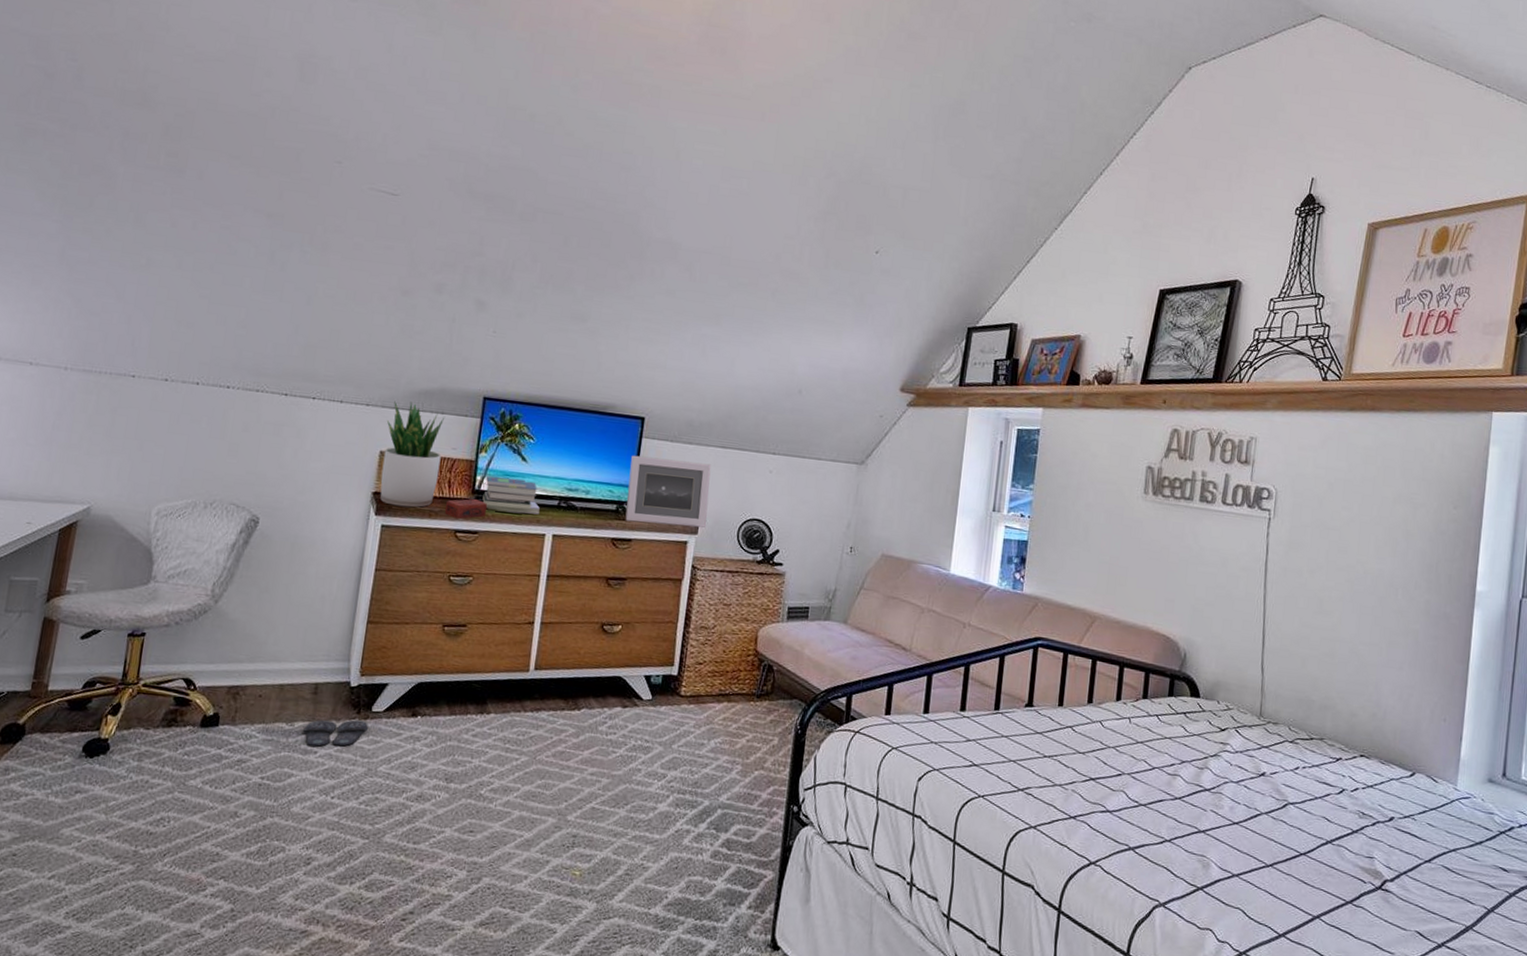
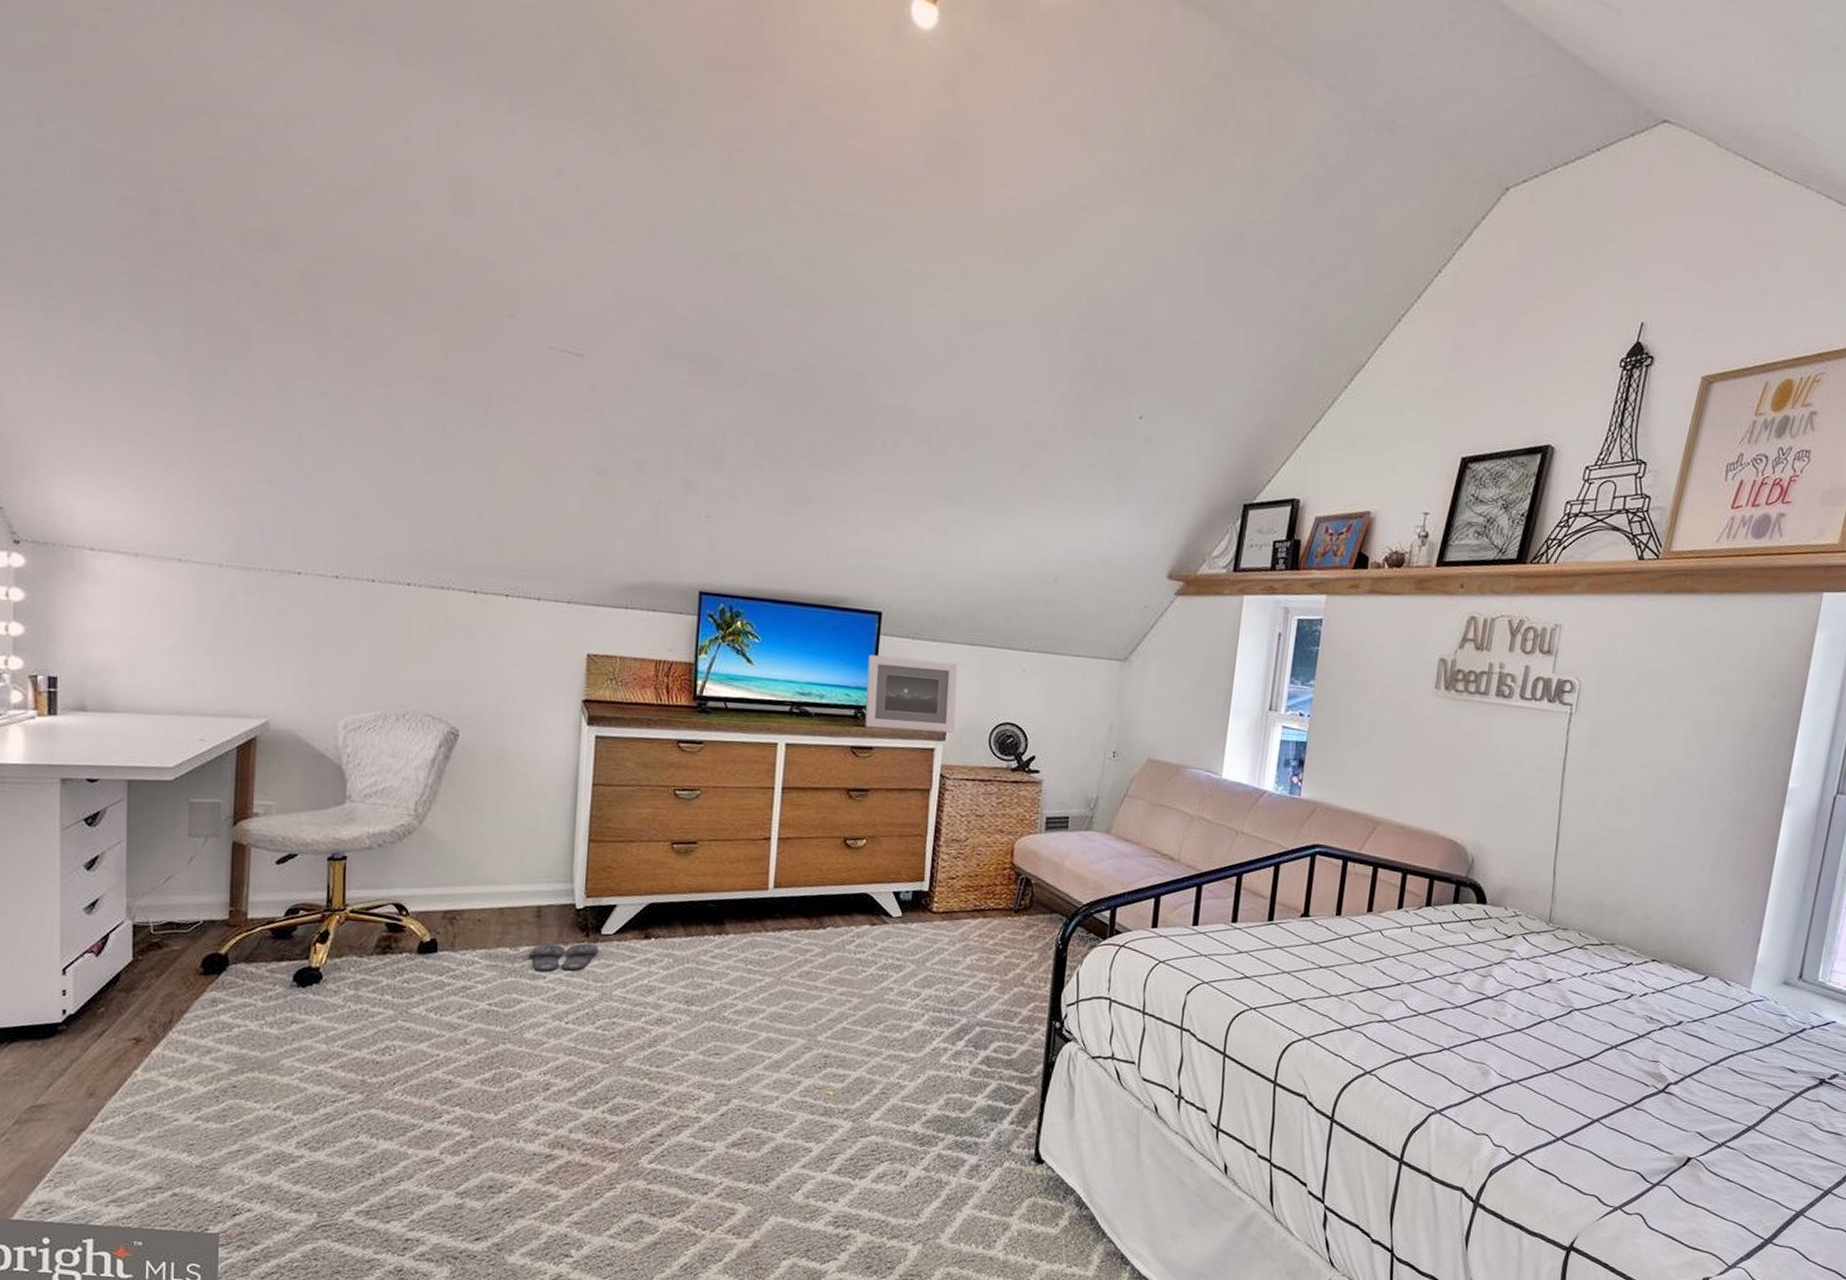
planter: present [380,401,446,508] -> none [590,597,658,717]
decorative box: present [444,498,487,520] -> none [664,705,711,729]
books: present [482,476,540,515] -> none [705,680,770,722]

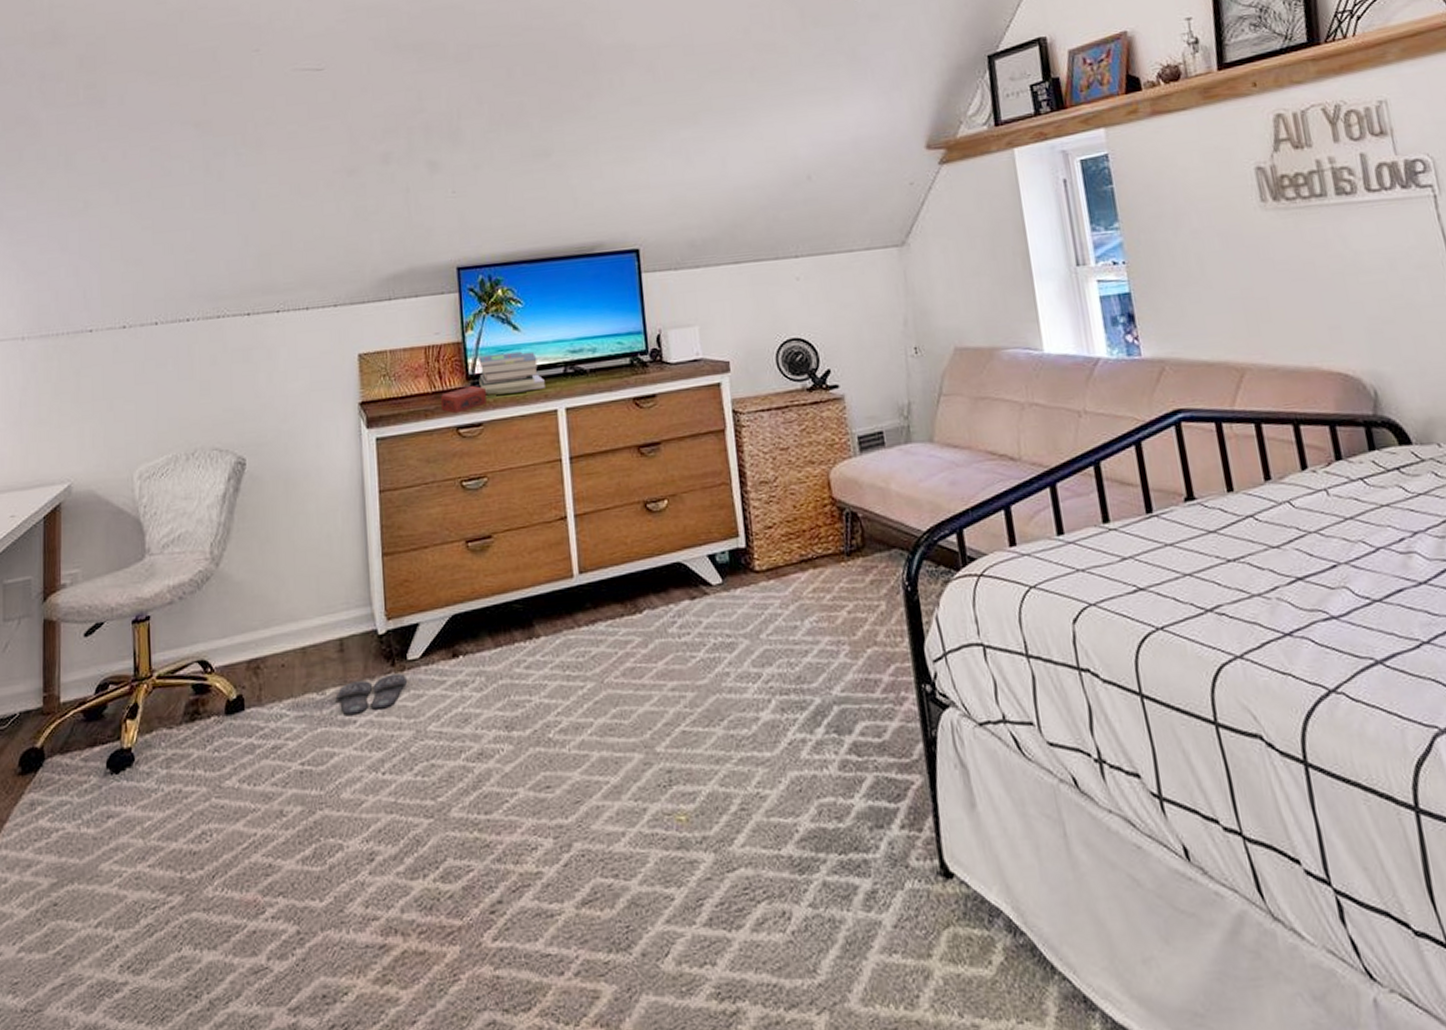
decorative box: none [664,705,711,729] -> present [440,385,487,414]
books: none [705,680,770,722] -> present [479,351,545,397]
picture frame: present [864,654,958,733] -> none [633,286,738,374]

